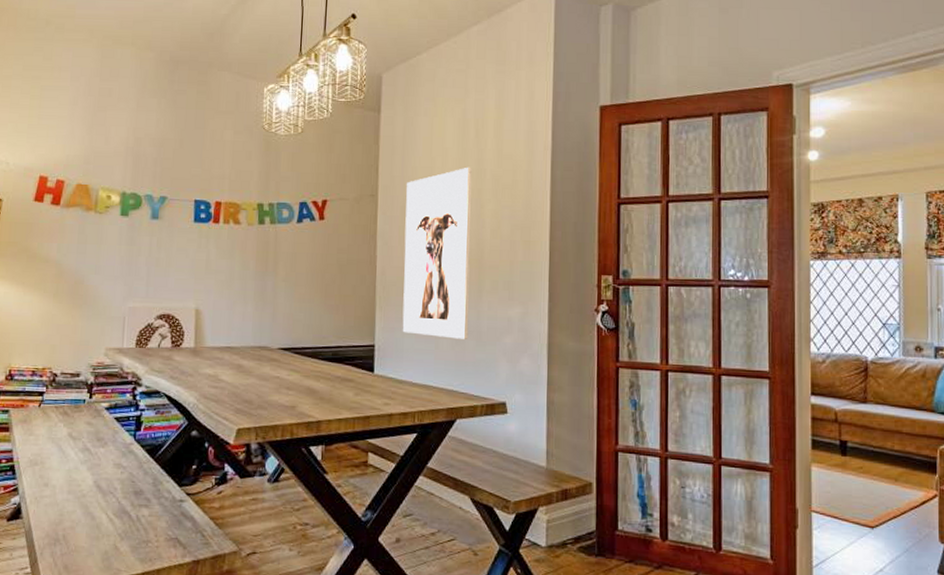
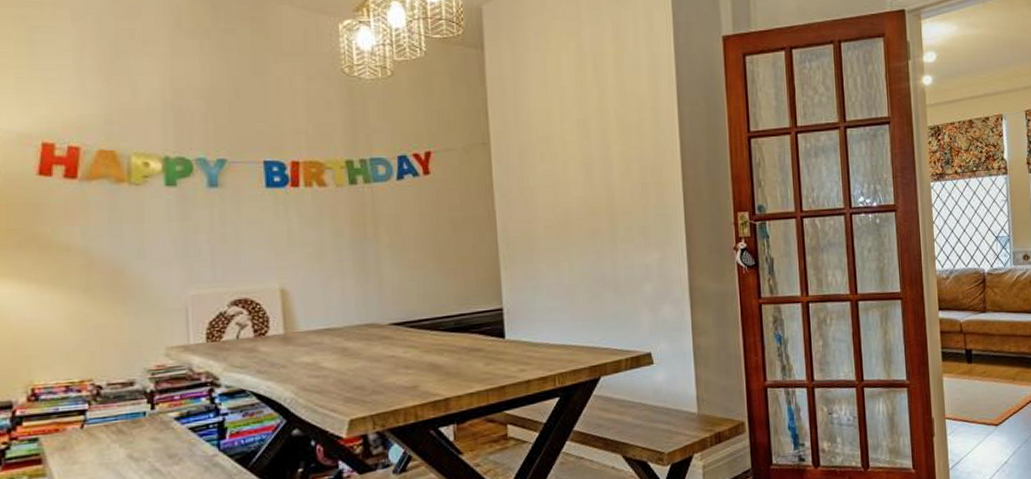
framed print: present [402,167,472,339] -> none [522,106,606,293]

